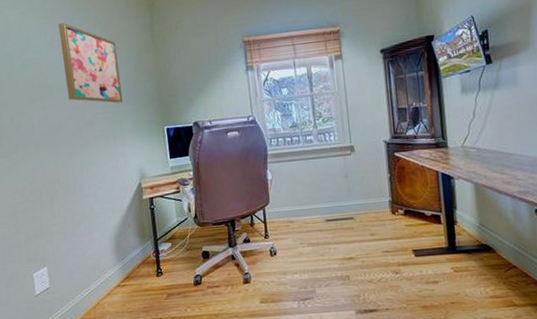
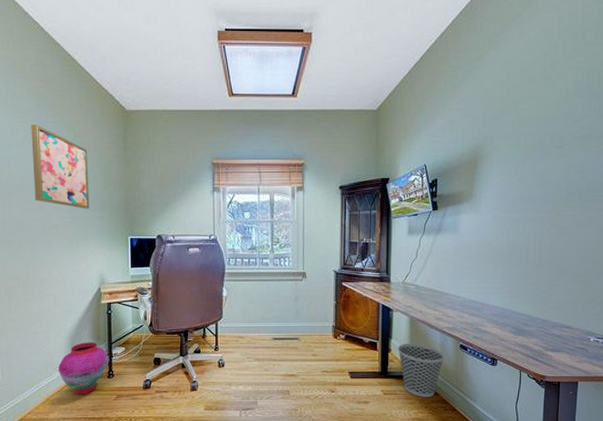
lantern: none [105,240,157,296] -> present [57,342,109,394]
wastebasket: none [464,212,519,272] -> present [397,344,445,398]

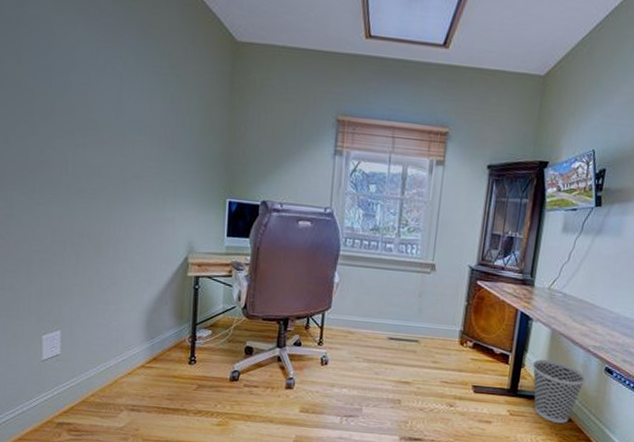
wall art: present [31,124,90,209] -> none [115,46,184,160]
lantern: present [57,342,109,394] -> none [129,319,192,380]

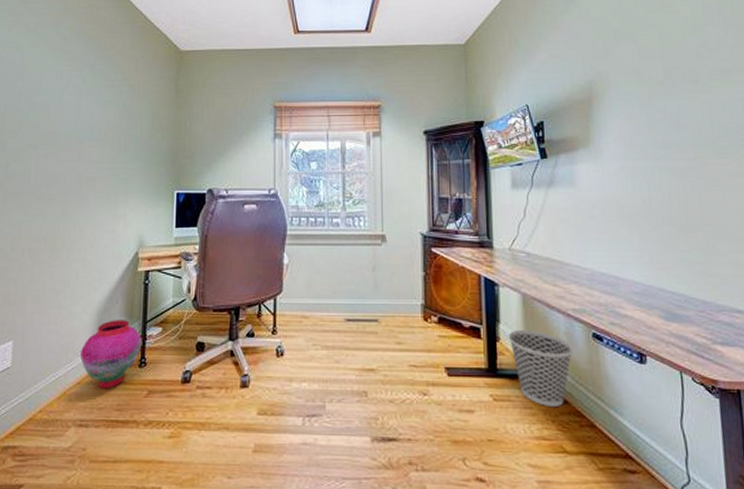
lantern: none [129,319,192,380] -> present [79,320,143,388]

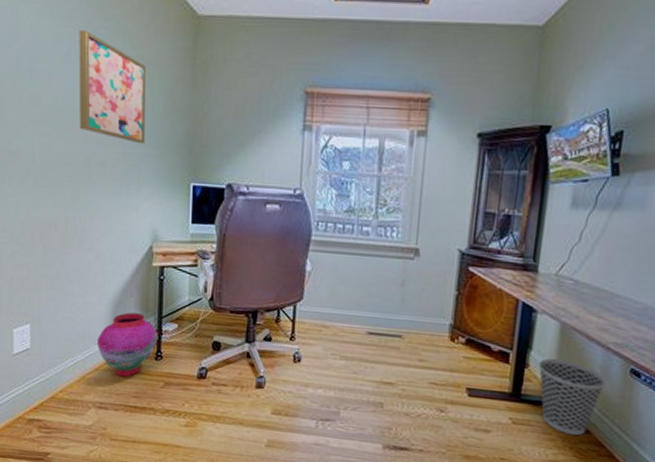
wall art: none [73,68,135,159] -> present [78,30,146,144]

